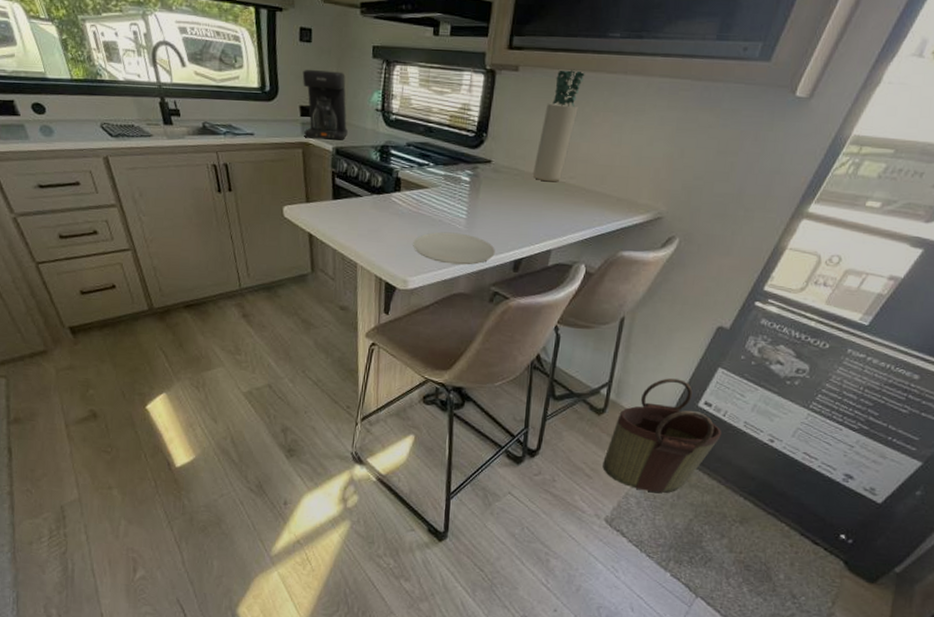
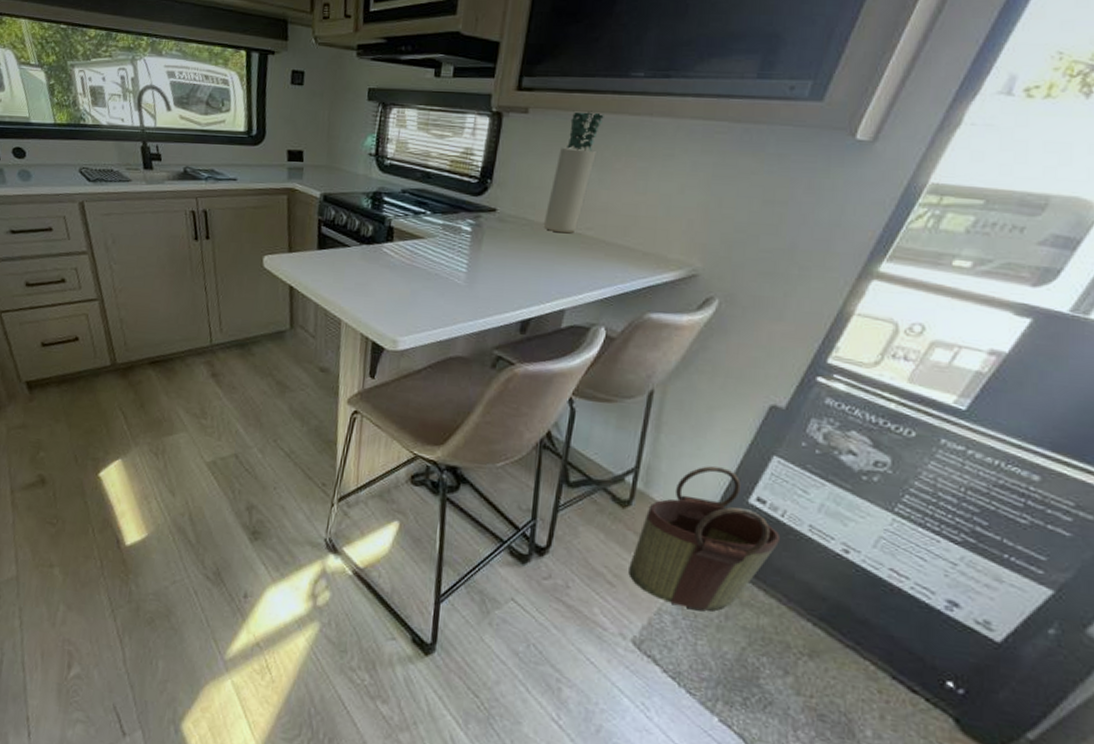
coffee maker: present [302,69,348,140] -> none [290,112,338,186]
plate: present [413,232,495,265] -> none [404,286,499,325]

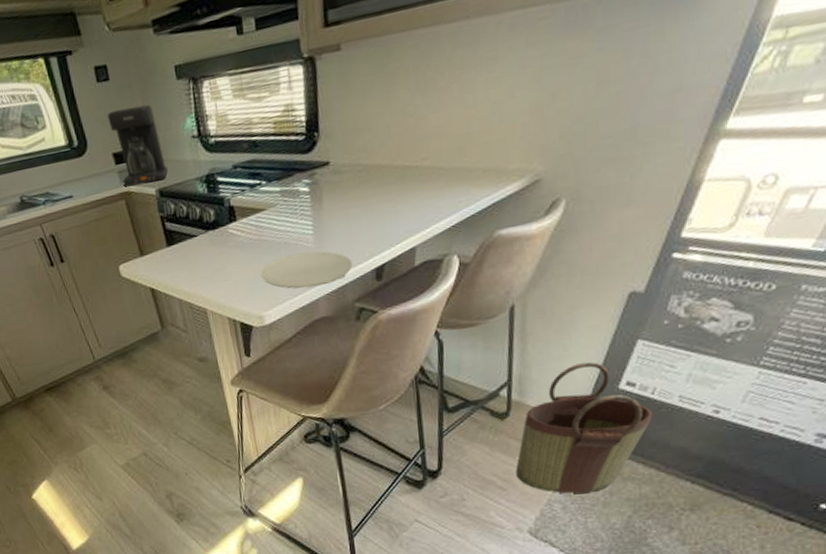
coffee maker: none [290,112,338,186] -> present [107,104,168,186]
plate: none [404,286,499,325] -> present [261,251,353,289]
vase: present [543,110,604,234] -> none [378,29,420,171]

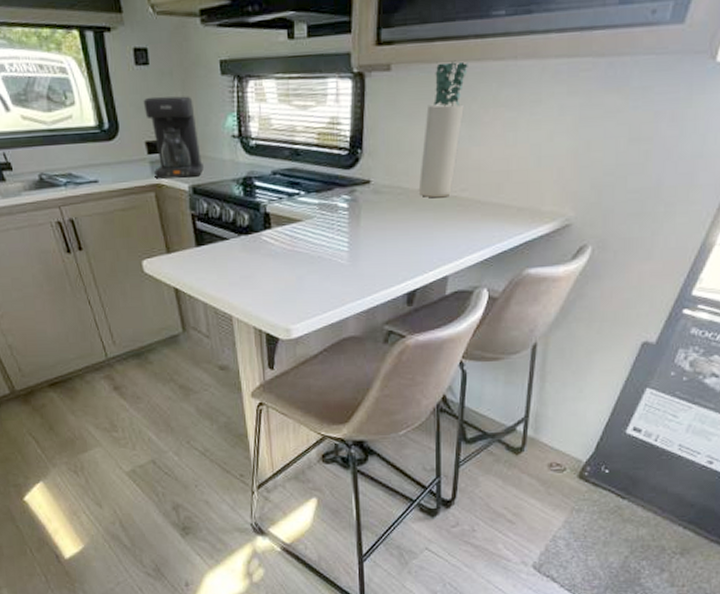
plate: present [261,251,353,289] -> none [292,268,385,305]
vase: none [378,29,420,171] -> present [418,60,468,198]
shopping bag: present [516,361,654,494] -> none [526,404,655,531]

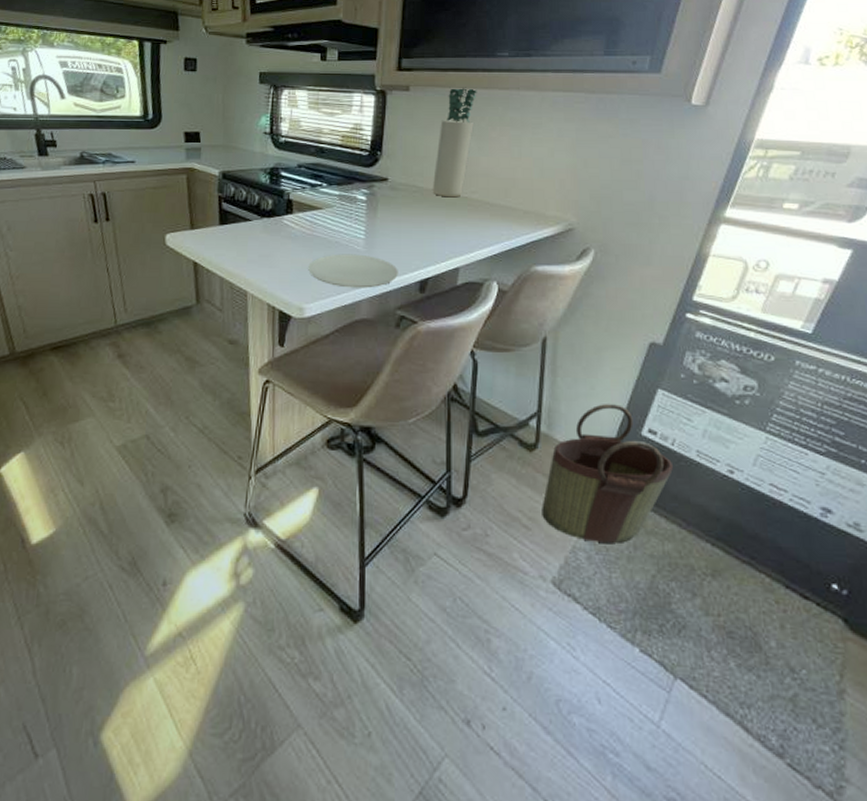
coffee maker: present [143,96,203,179] -> none [187,96,235,164]
plate: none [292,268,385,305] -> present [308,254,398,288]
shopping bag: none [526,404,655,531] -> present [542,403,674,543]

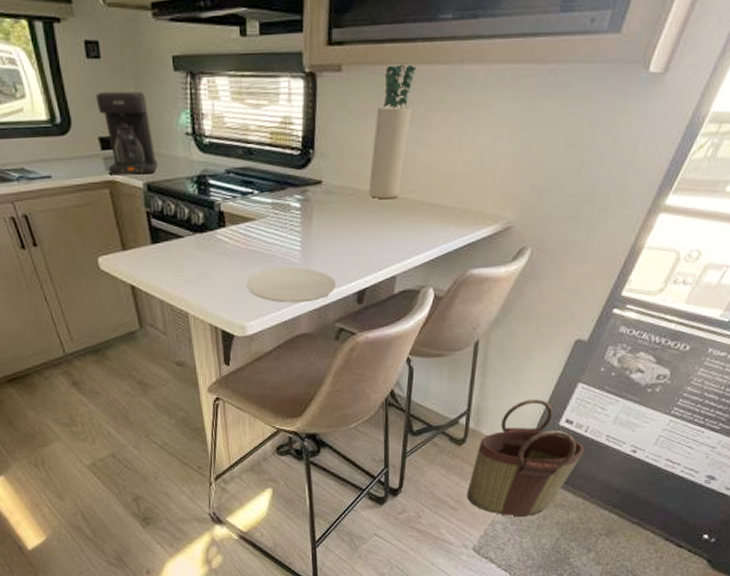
coffee maker: none [187,96,235,164] -> present [95,91,158,175]

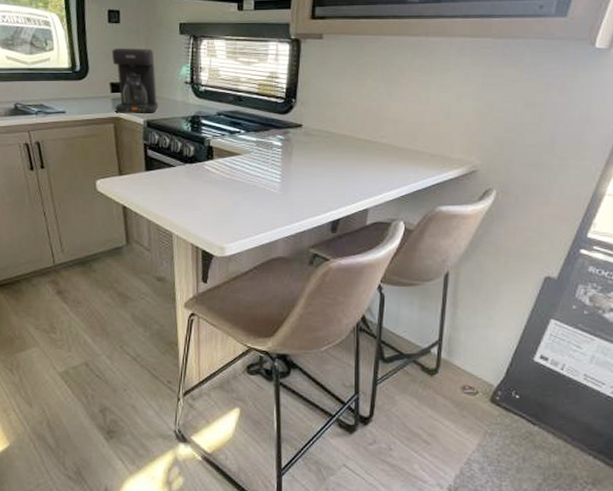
plate: present [246,267,336,303] -> none [228,197,312,229]
vase: present [368,63,416,200] -> none [343,34,388,142]
shopping bag: present [467,398,585,516] -> none [440,332,563,456]

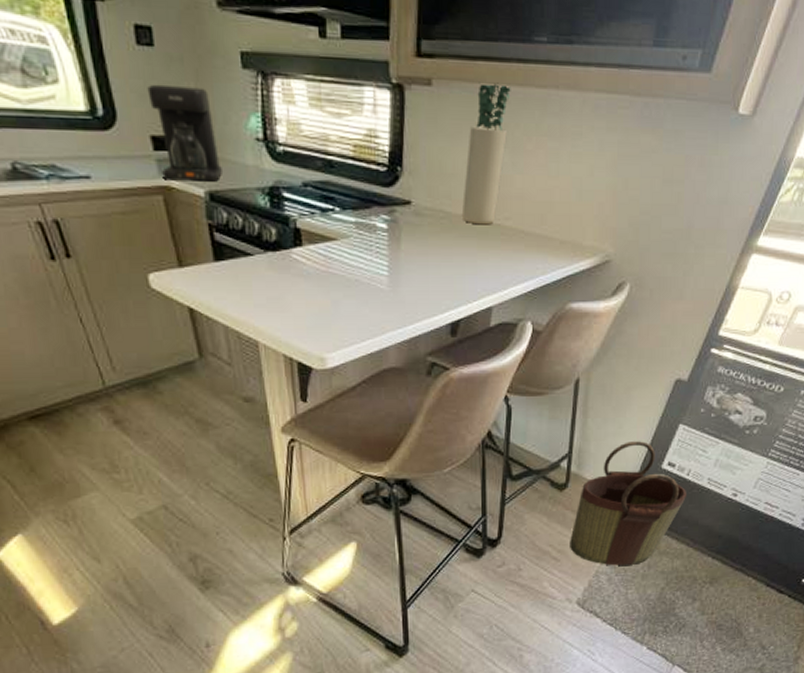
vase: none [343,34,388,142] -> present [461,82,511,225]
shopping bag: none [440,332,563,456] -> present [570,440,687,566]

